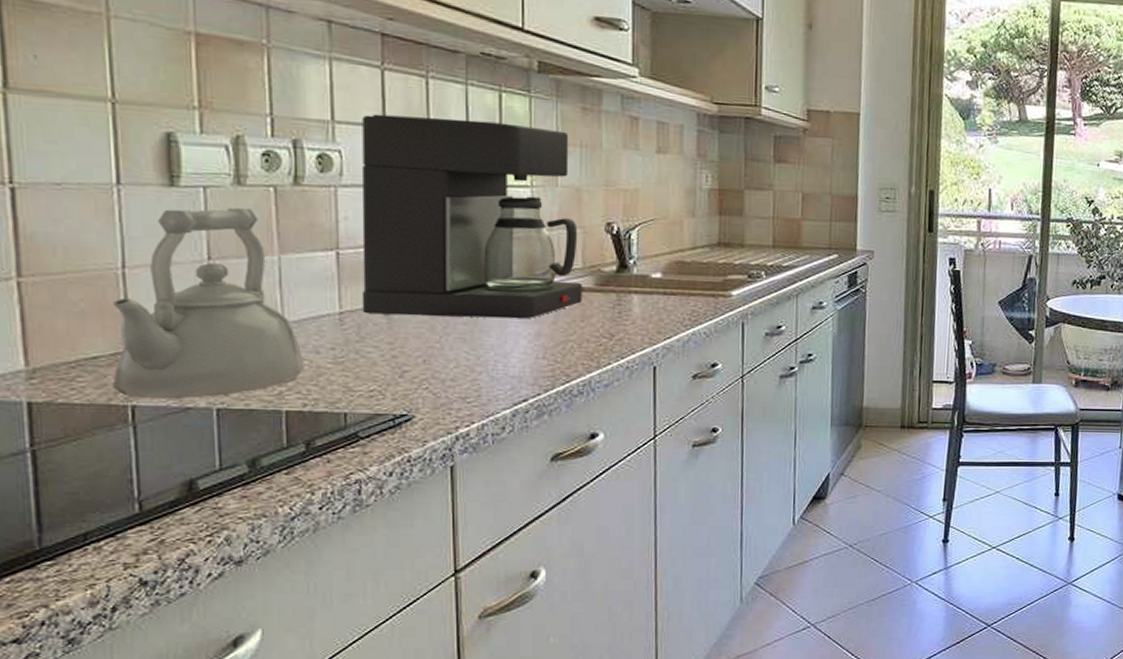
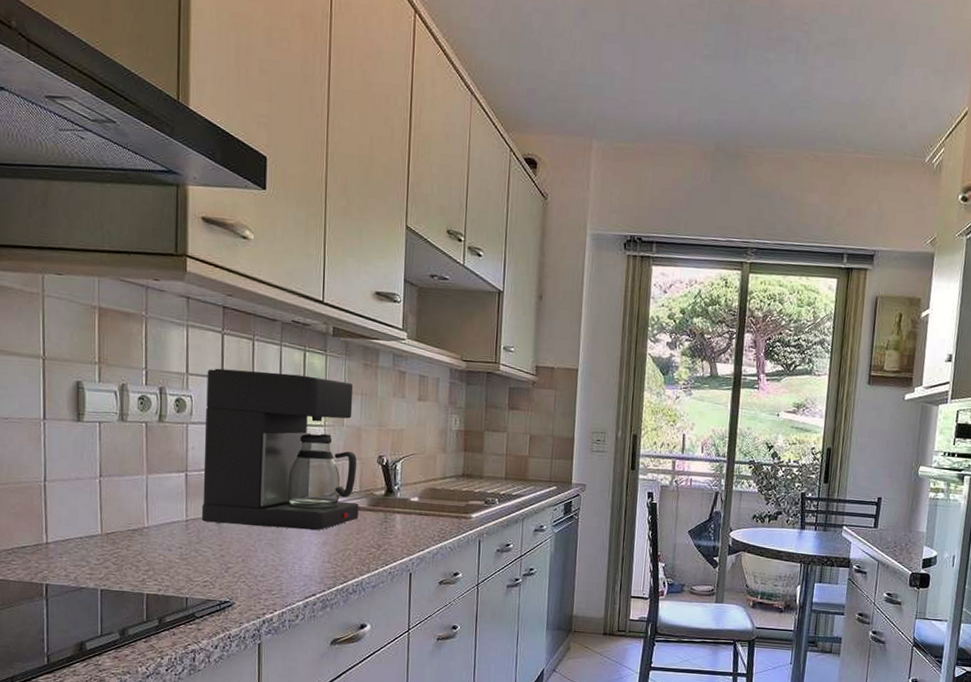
kettle: present [112,207,306,400] -> none [34,438,161,581]

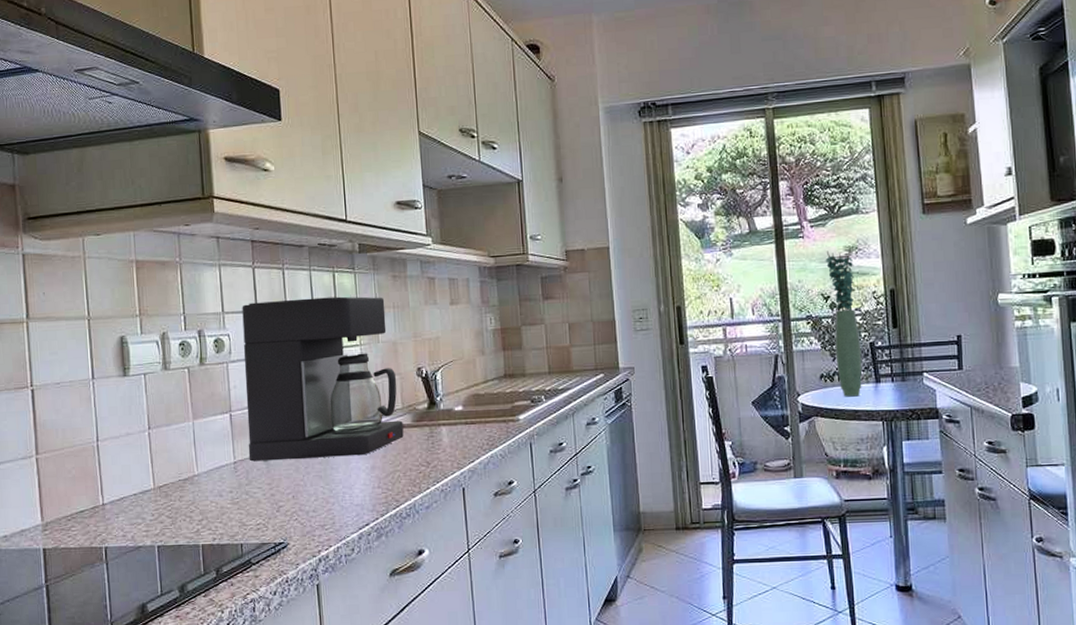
vase: none [768,404,799,539] -> present [825,250,863,397]

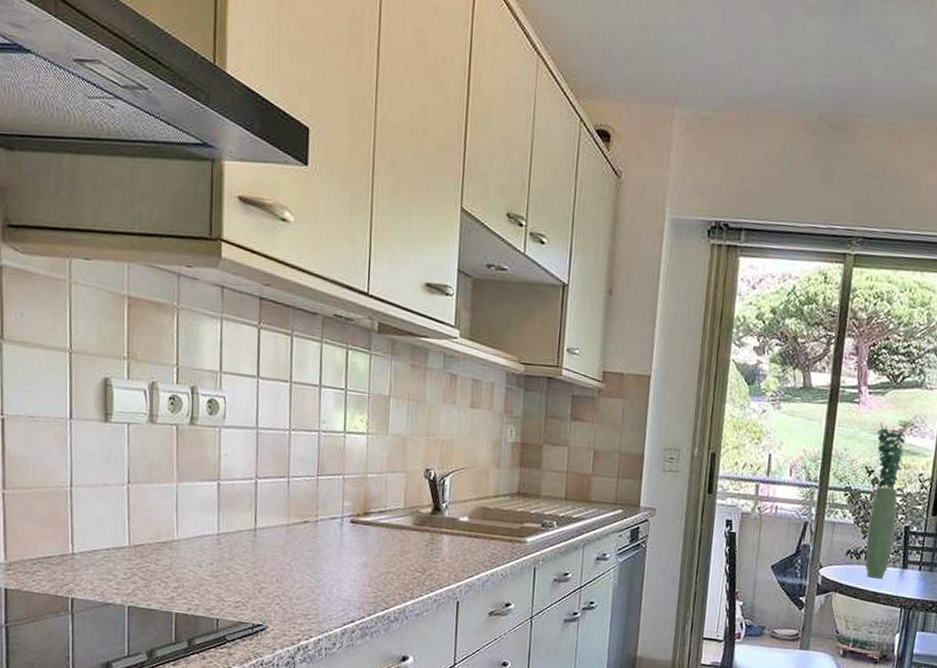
coffee maker: present [242,296,404,462] -> none [234,366,403,550]

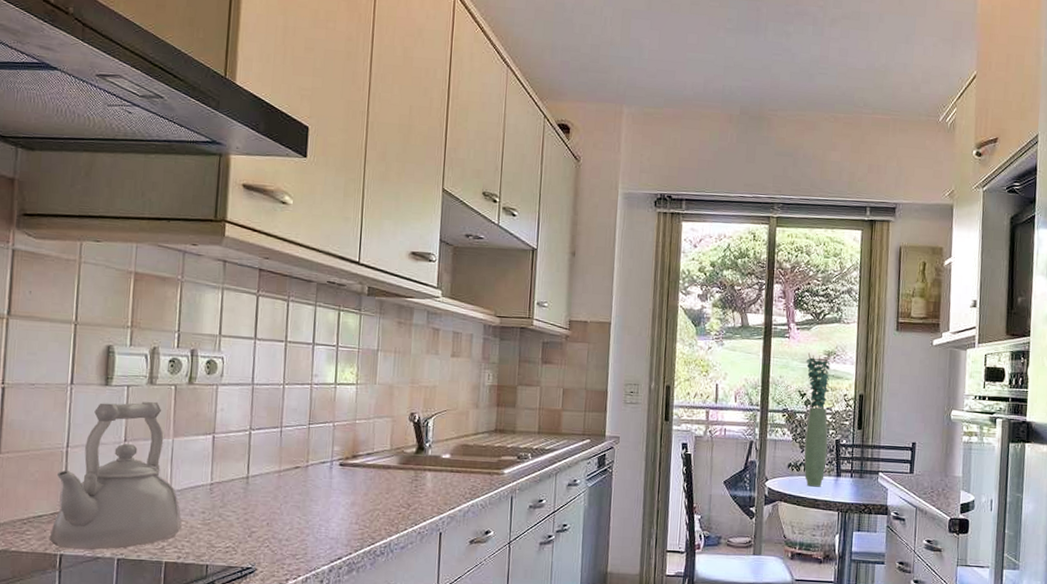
kettle: none [59,440,191,596] -> present [49,401,183,551]

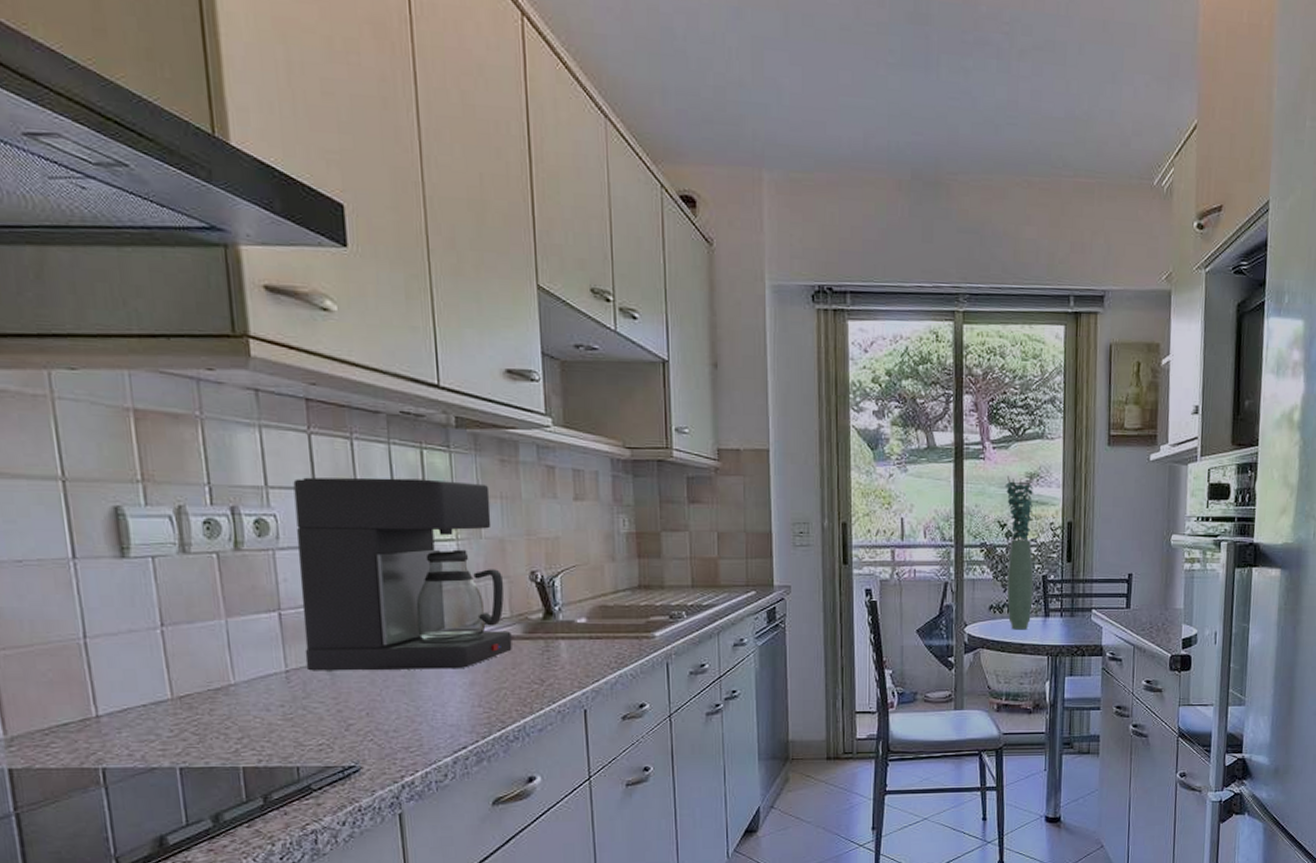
kettle: present [49,401,183,551] -> none [78,574,258,761]
coffee maker: none [226,329,389,491] -> present [293,477,512,671]

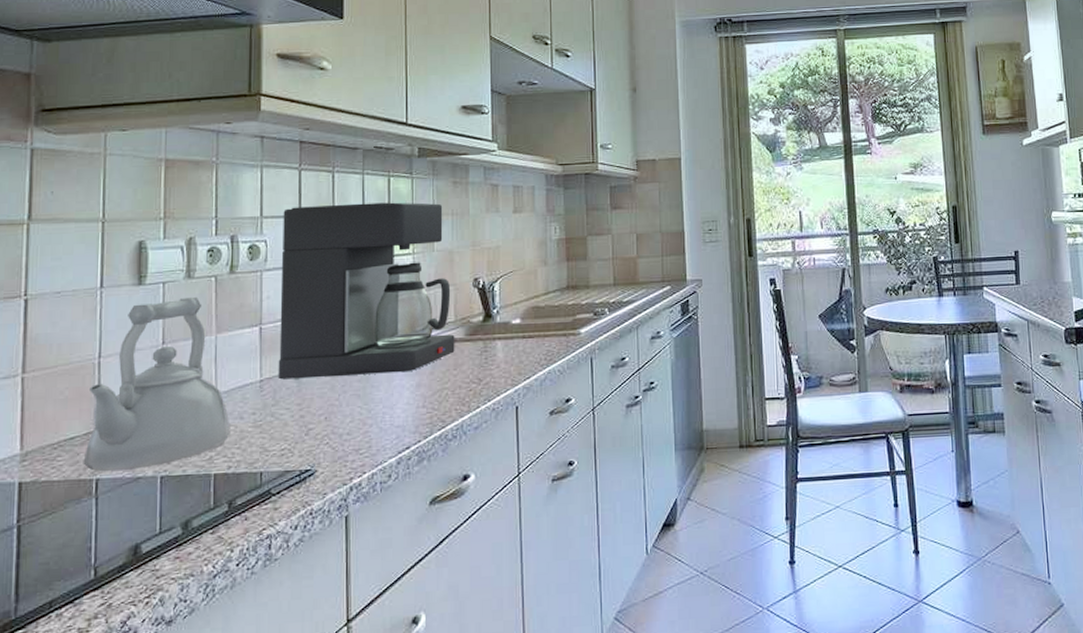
kettle: none [78,574,258,761] -> present [83,296,232,472]
vase: present [1005,475,1034,630] -> none [891,167,926,311]

